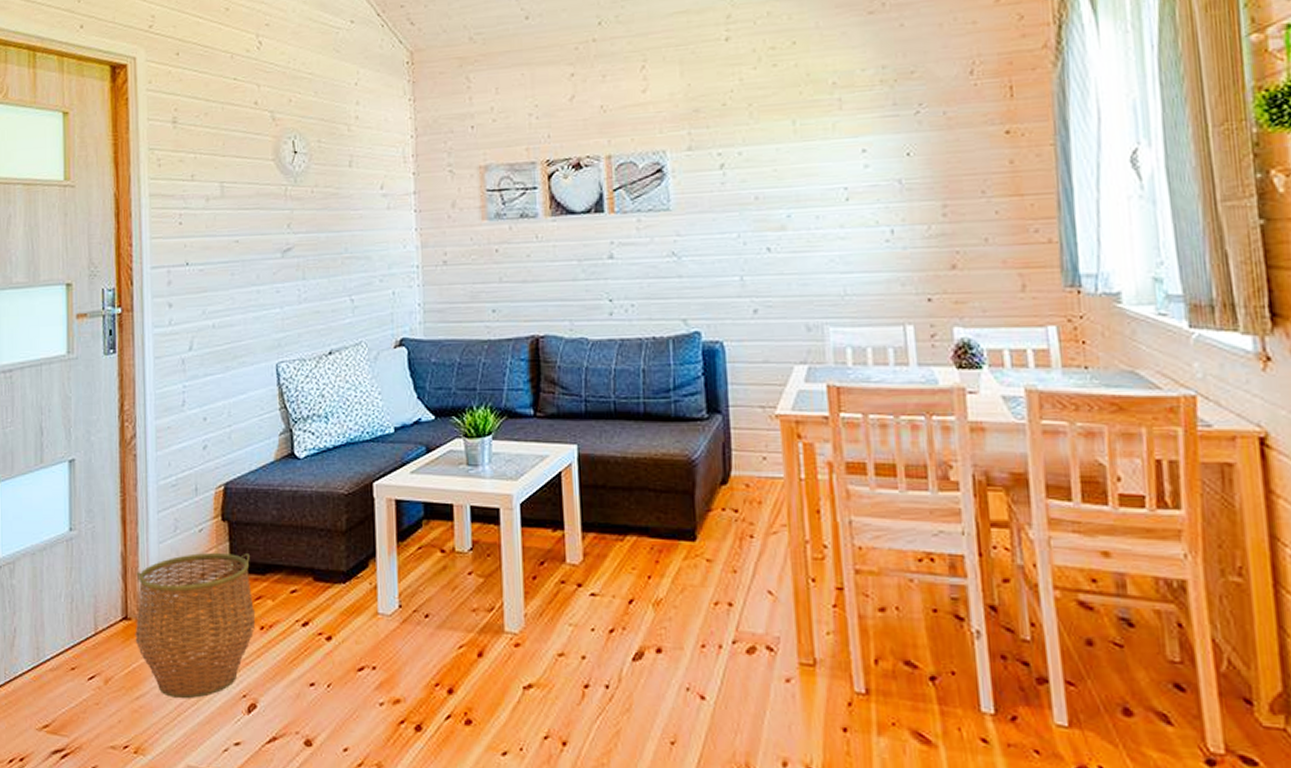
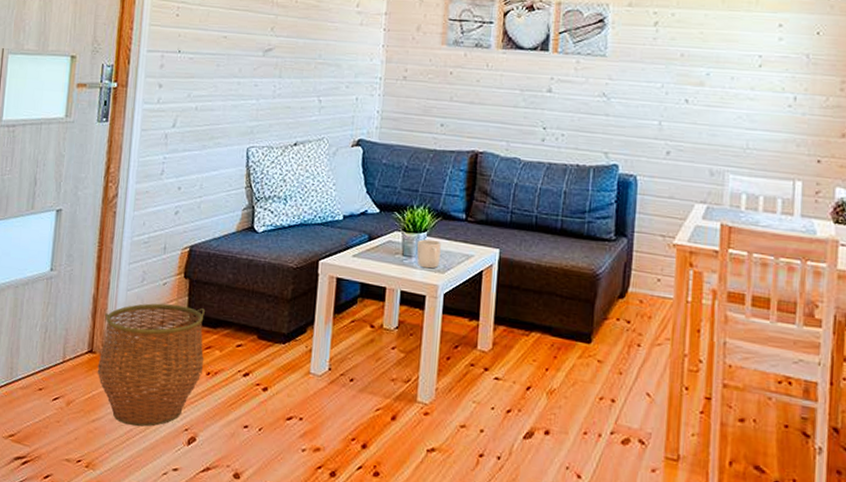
mug: none [482,443,511,477] -> present [416,239,441,269]

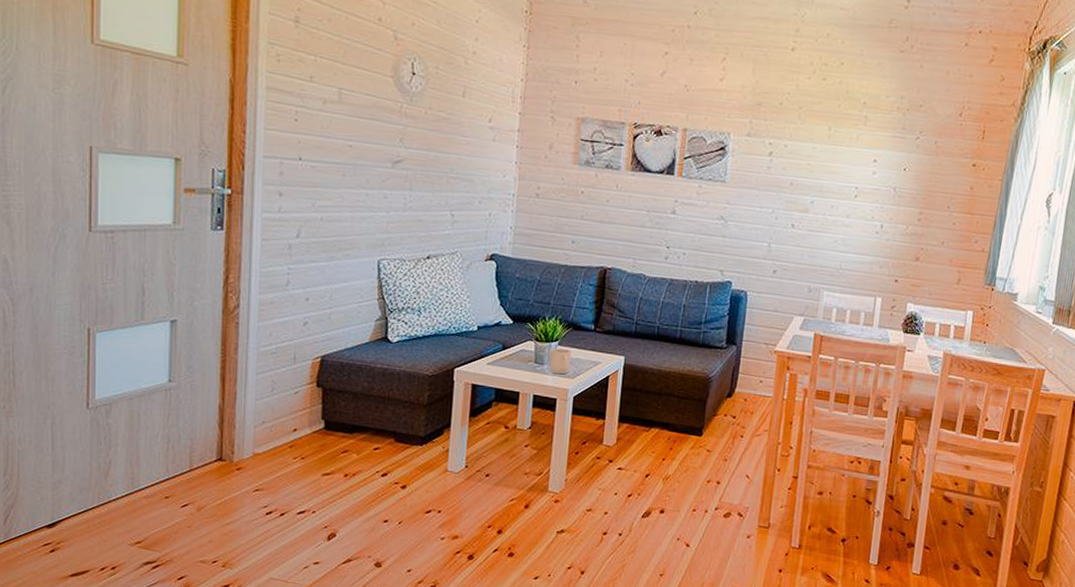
basket: present [97,303,205,427] -> none [228,411,341,526]

